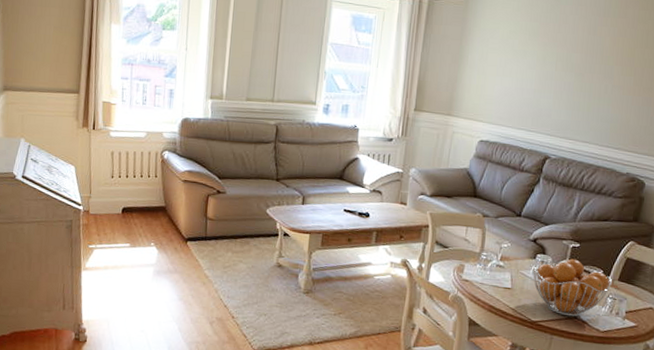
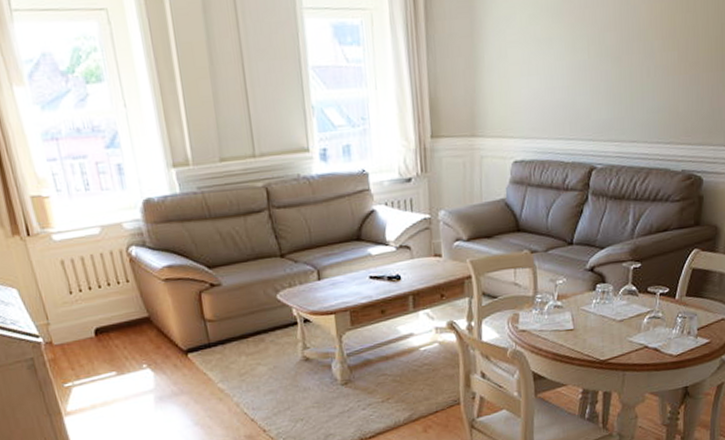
fruit basket: present [532,258,612,317] -> none [593,281,680,348]

